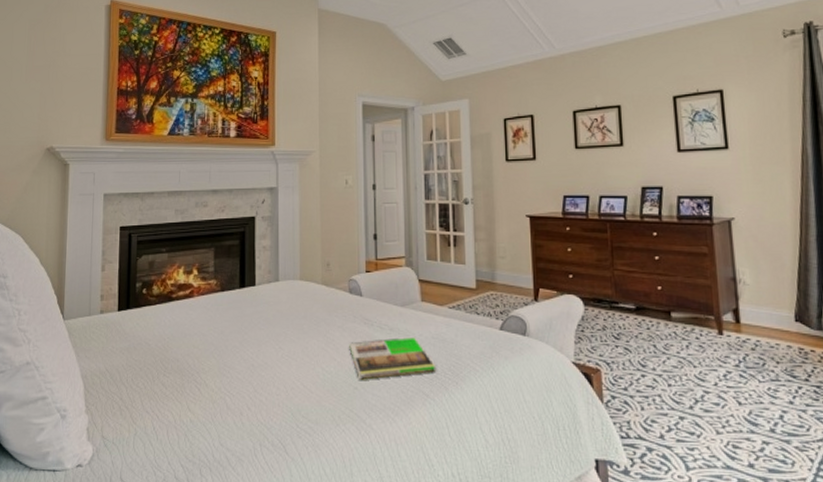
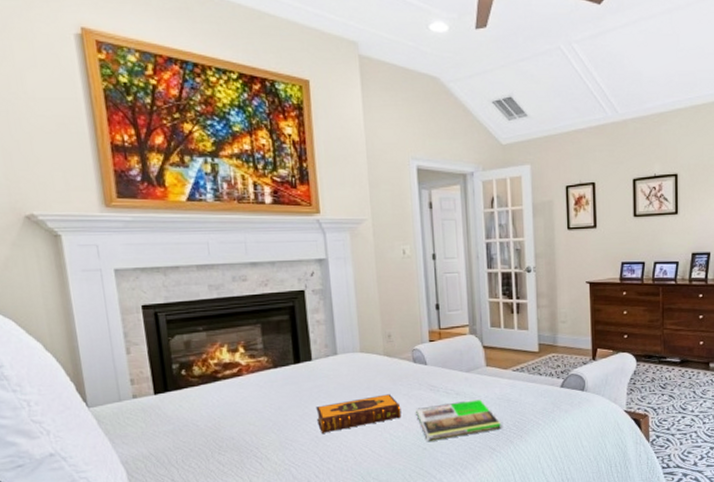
hardback book: none [255,325,335,362] -> present [316,394,402,433]

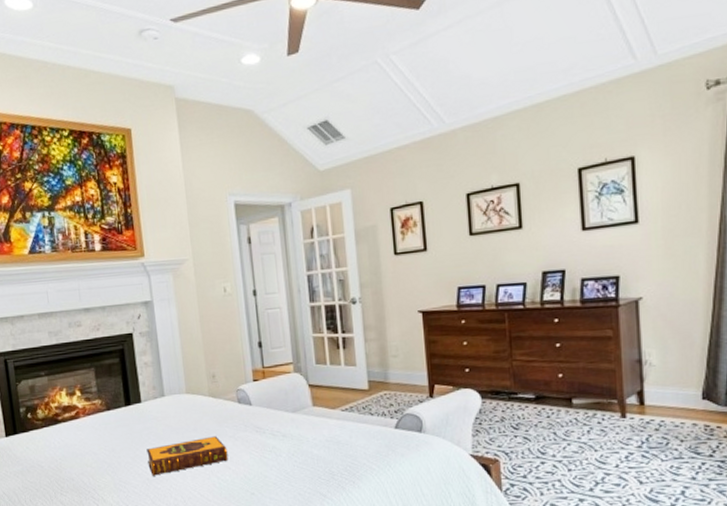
magazine: present [416,398,502,441] -> none [242,440,333,486]

